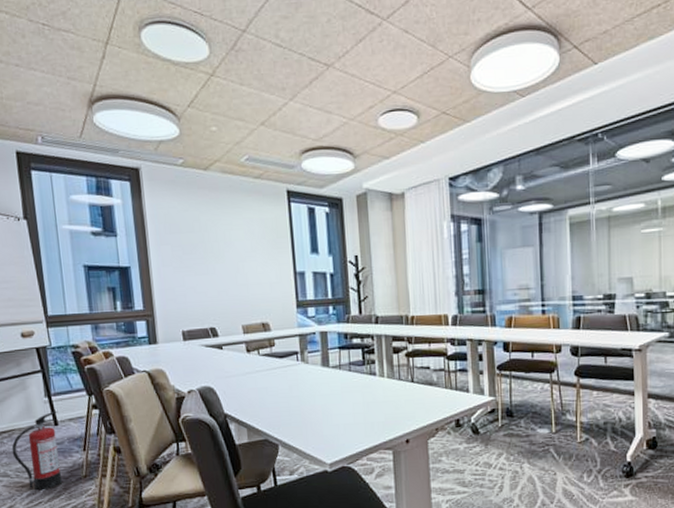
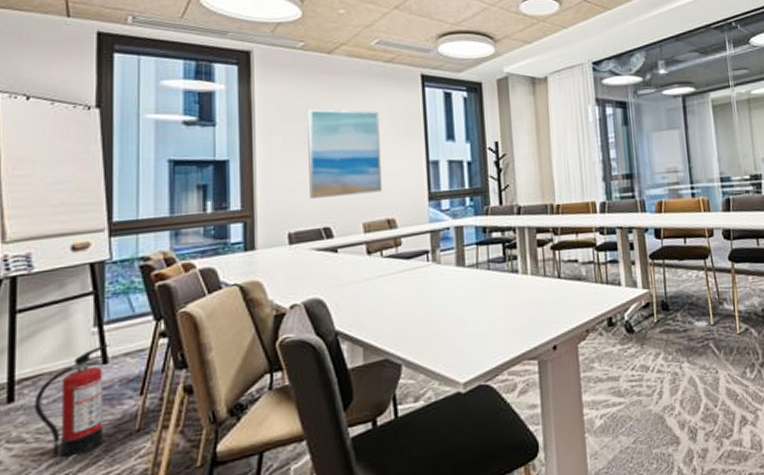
wall art: none [190,222,258,302] -> present [307,108,383,199]

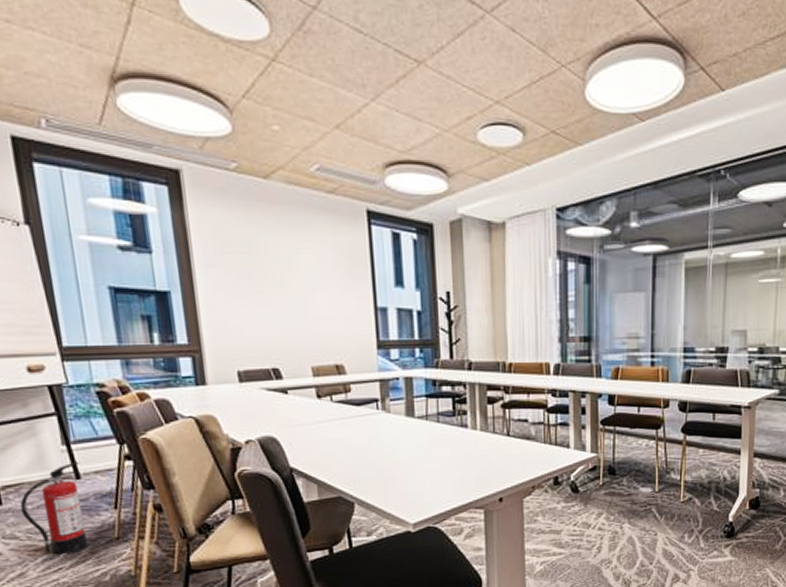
wall art: present [307,108,383,199] -> none [246,241,330,338]

